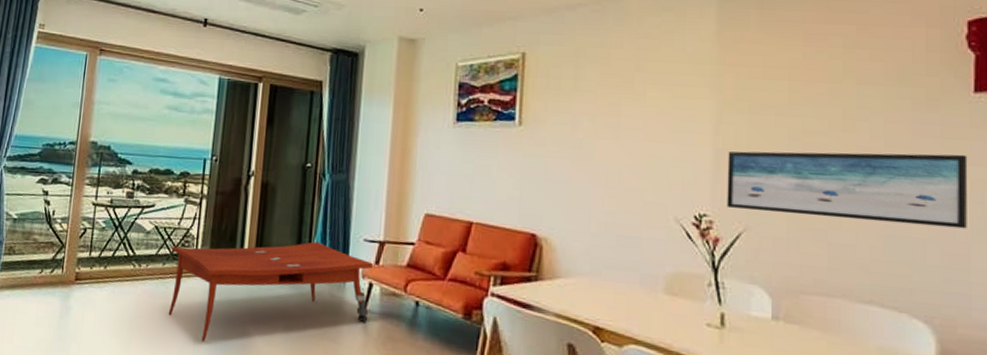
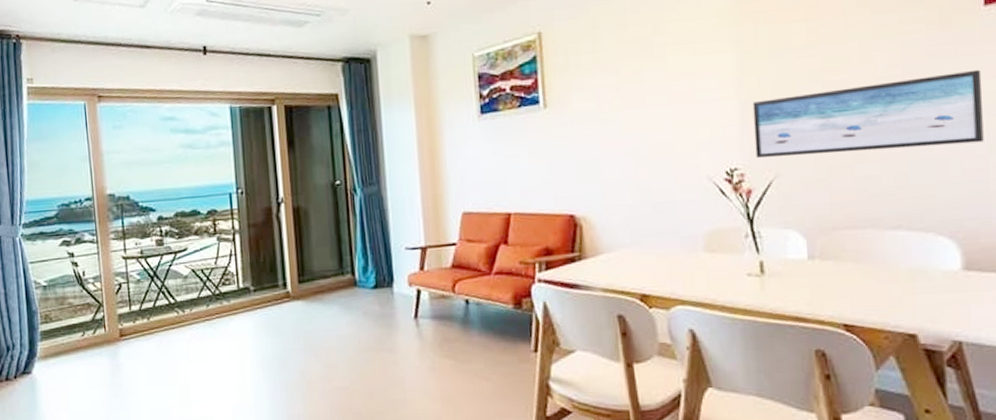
coffee table: present [168,241,374,341] -> none [212,257,421,374]

